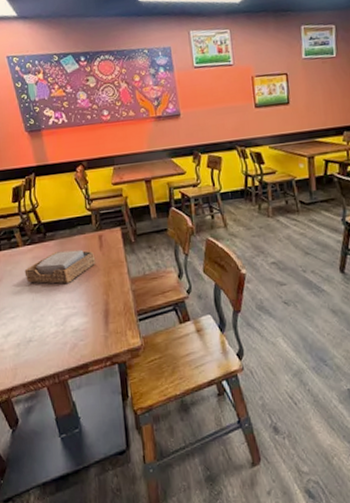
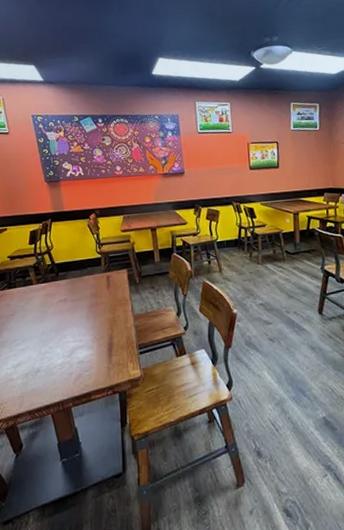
napkin holder: present [24,249,96,284] -> none [36,288,103,319]

